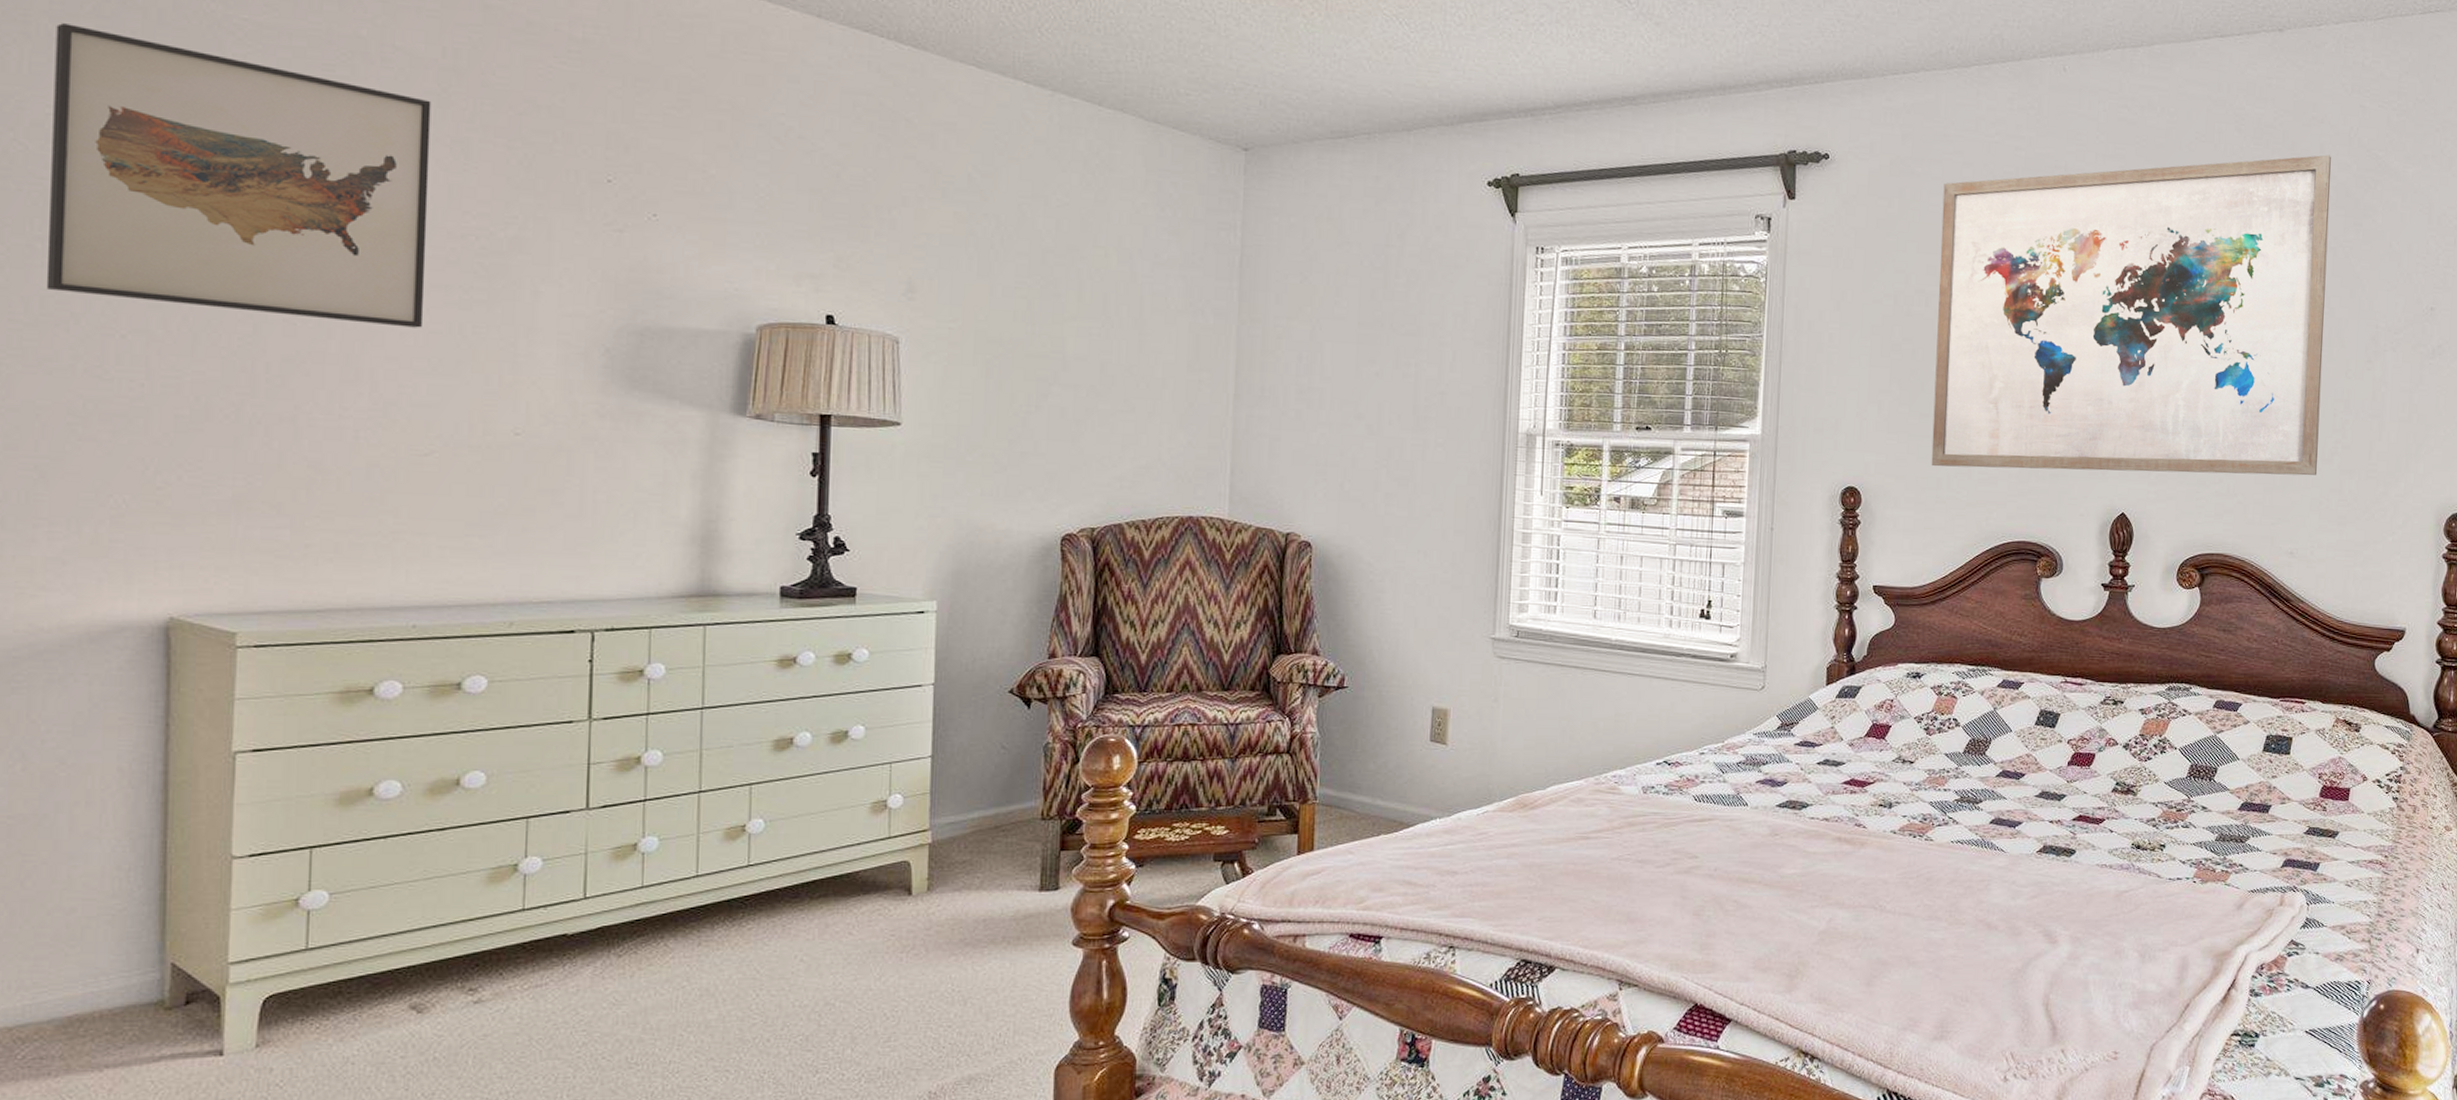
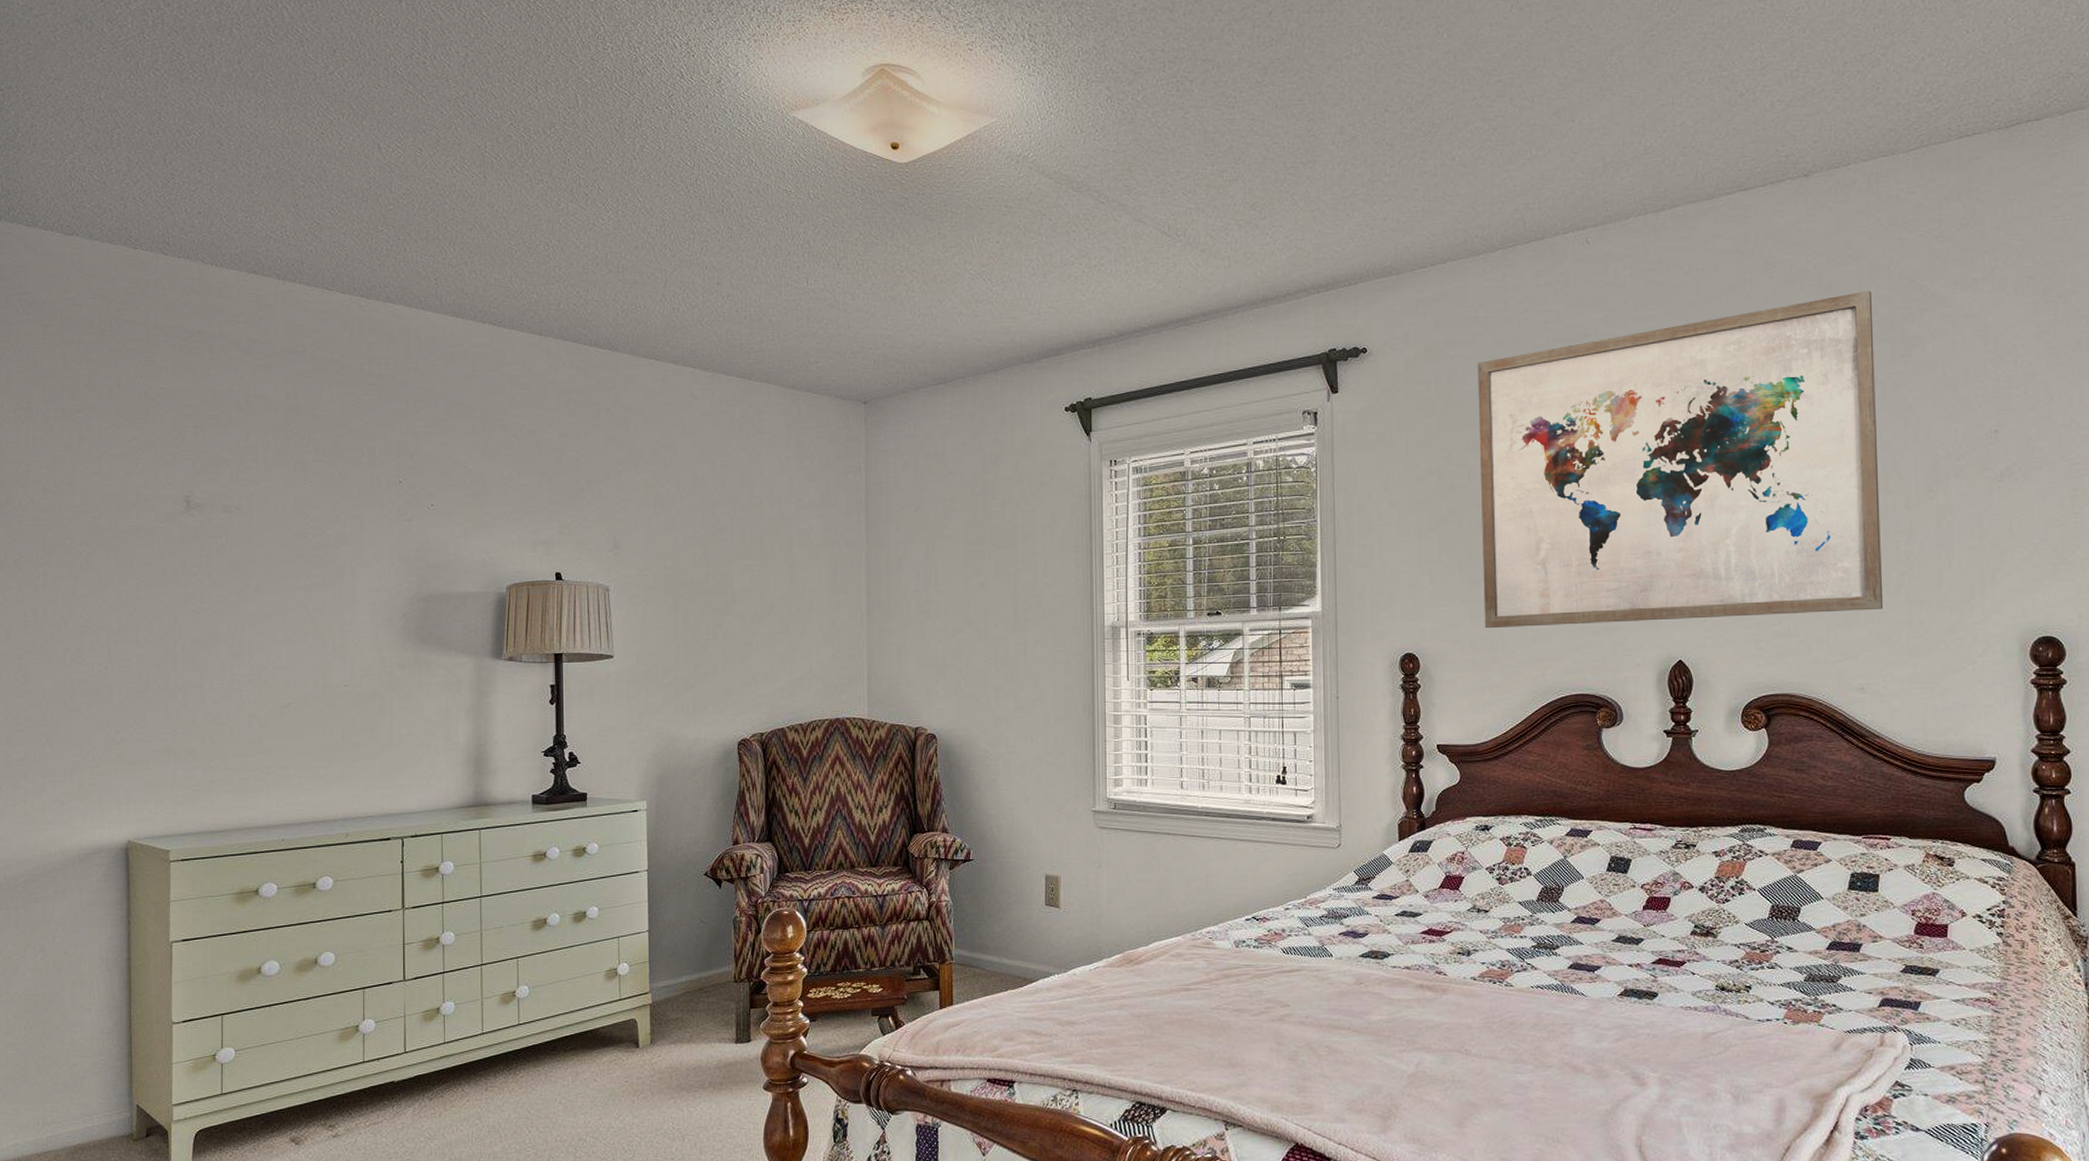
wall art: present [46,23,432,328] -> none [46,406,281,609]

